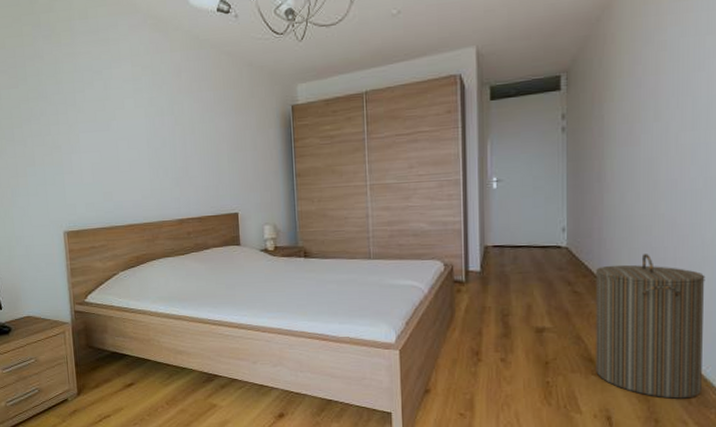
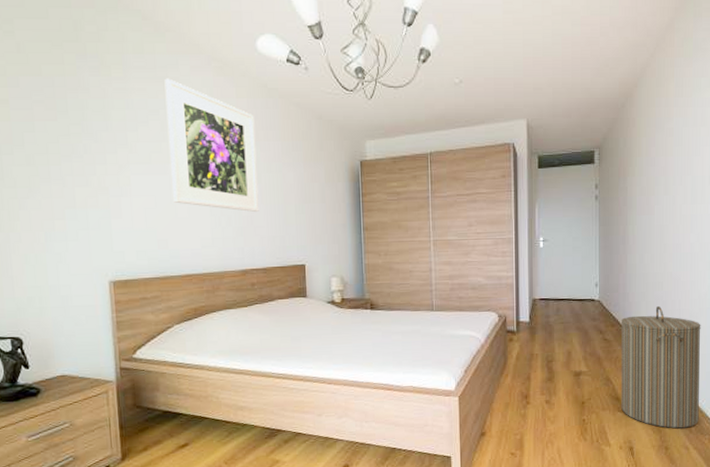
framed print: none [106,39,194,163] -> present [164,78,259,212]

